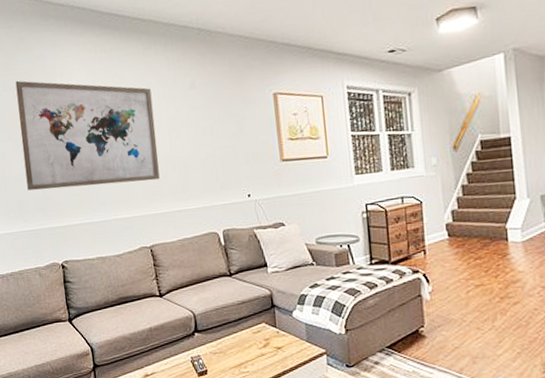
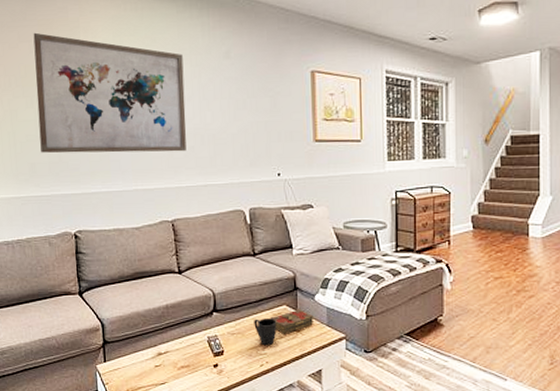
mug: none [234,337,258,364] -> present [254,318,277,346]
book: none [250,325,293,352] -> present [270,308,313,334]

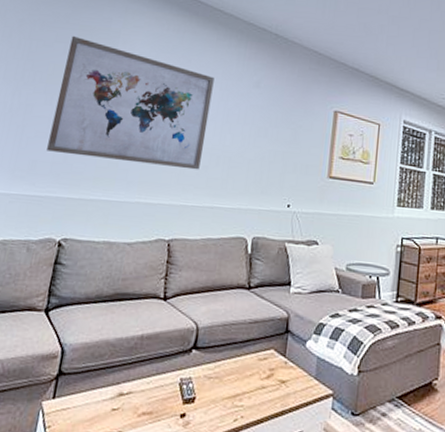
mug: present [254,318,277,346] -> none [235,362,261,397]
book: present [270,308,313,334] -> none [254,354,302,384]

